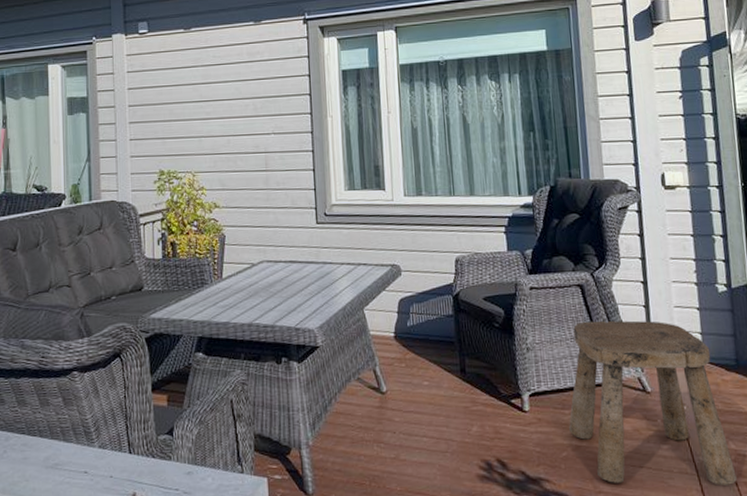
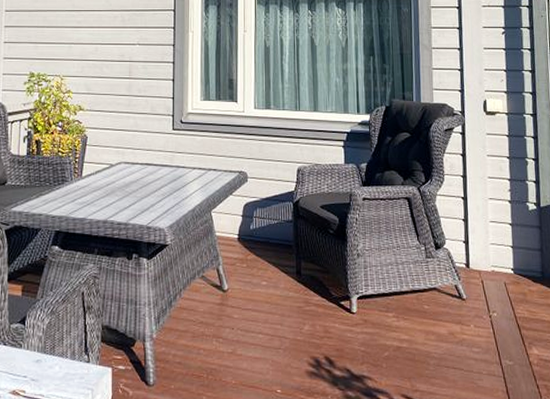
stool: present [569,320,737,486] -> none [392,231,538,387]

